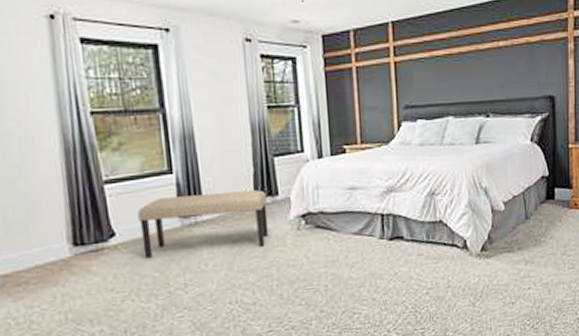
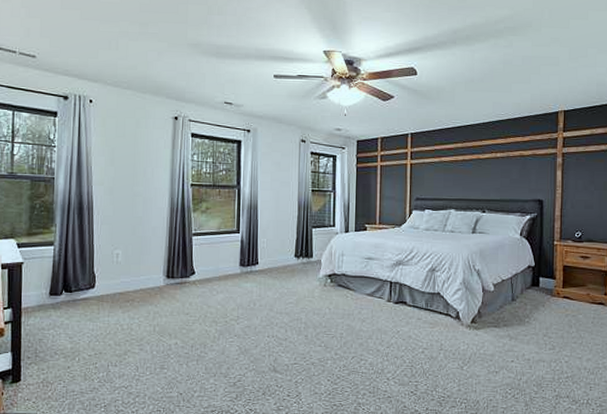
bench: present [137,190,269,258] -> none [212,250,305,295]

